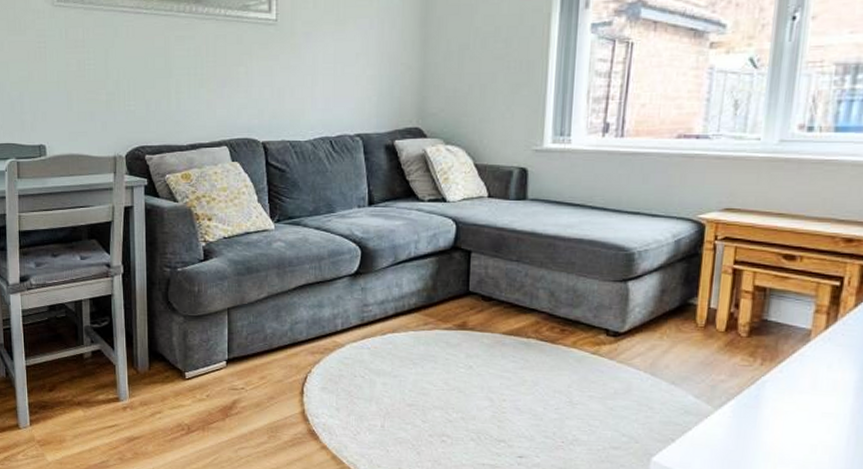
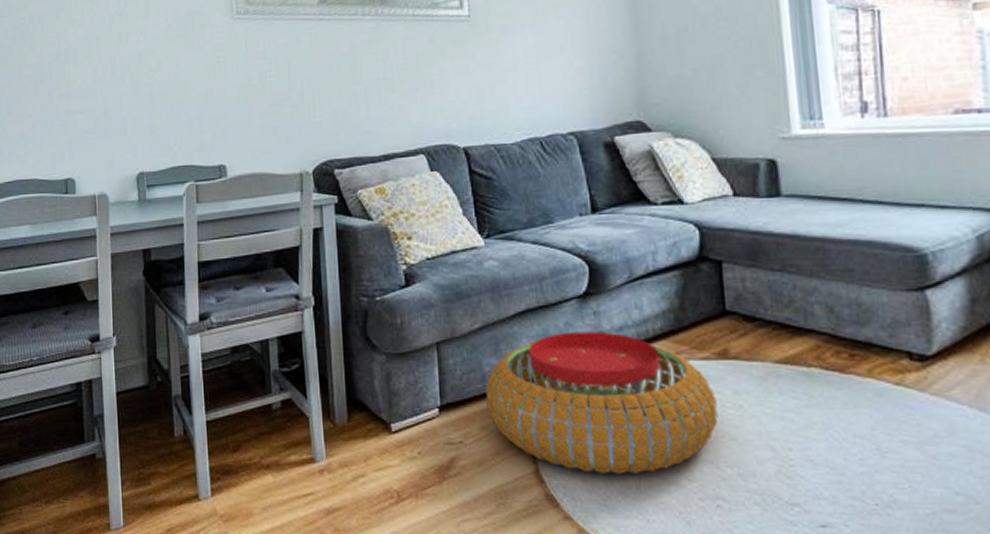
pouf: none [266,303,452,416] -> present [485,331,718,475]

